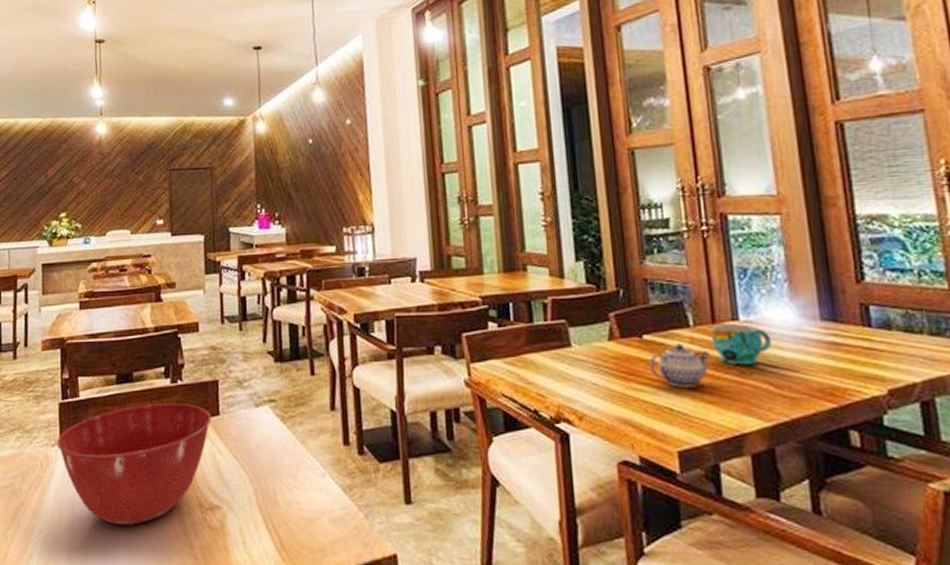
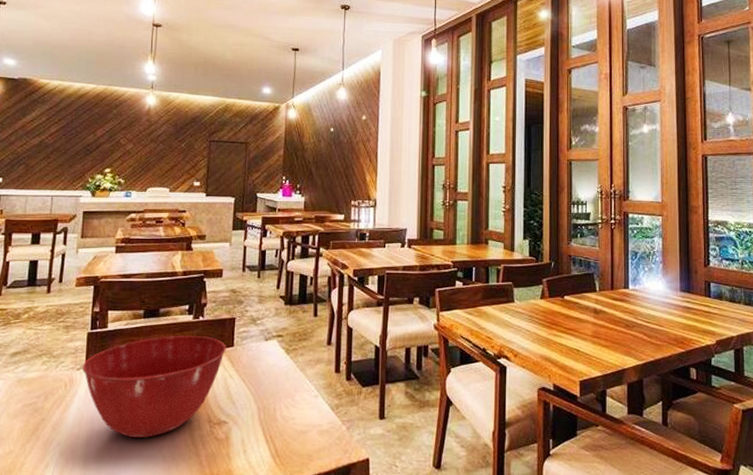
teapot: present [648,343,710,389] -> none [566,303,608,336]
cup: present [710,324,773,365] -> none [609,291,649,320]

